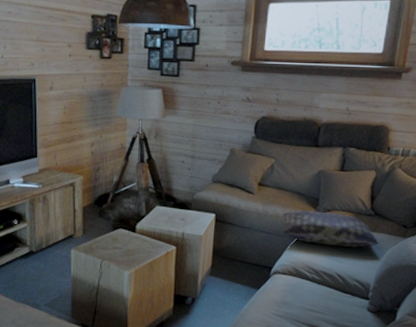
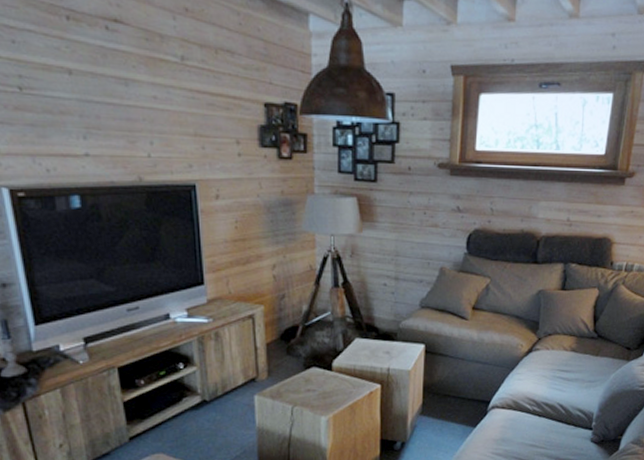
cushion: present [282,210,379,248] -> none [499,336,602,375]

